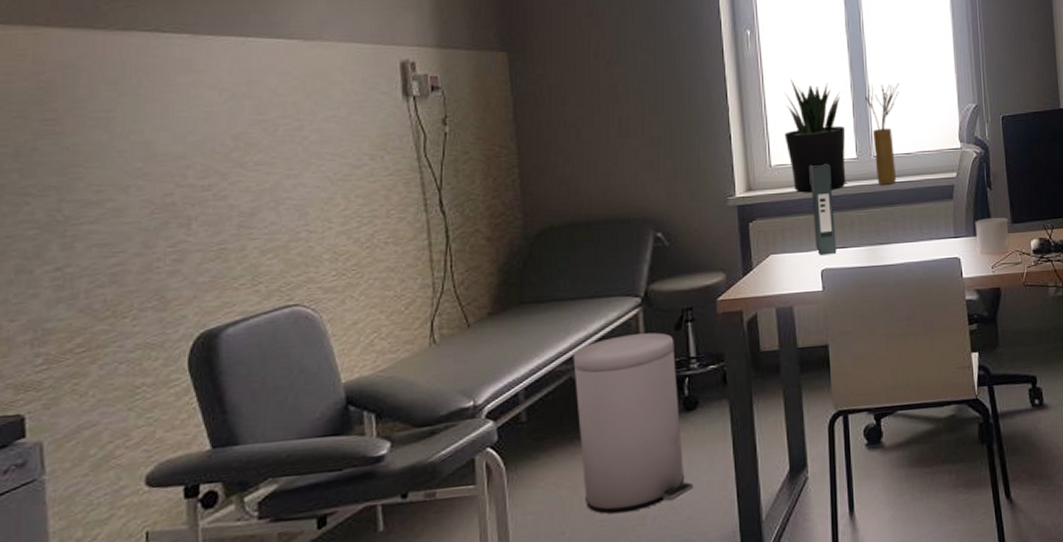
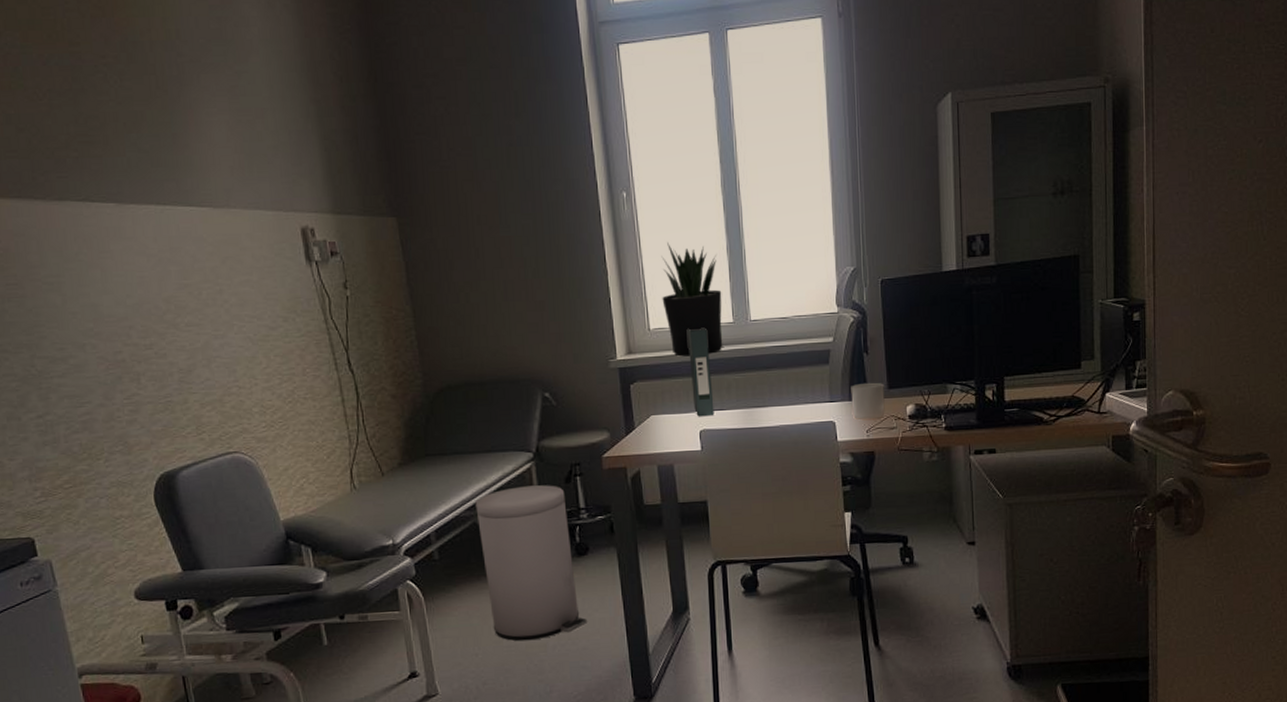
vase: present [865,83,899,185] -> none [742,245,776,349]

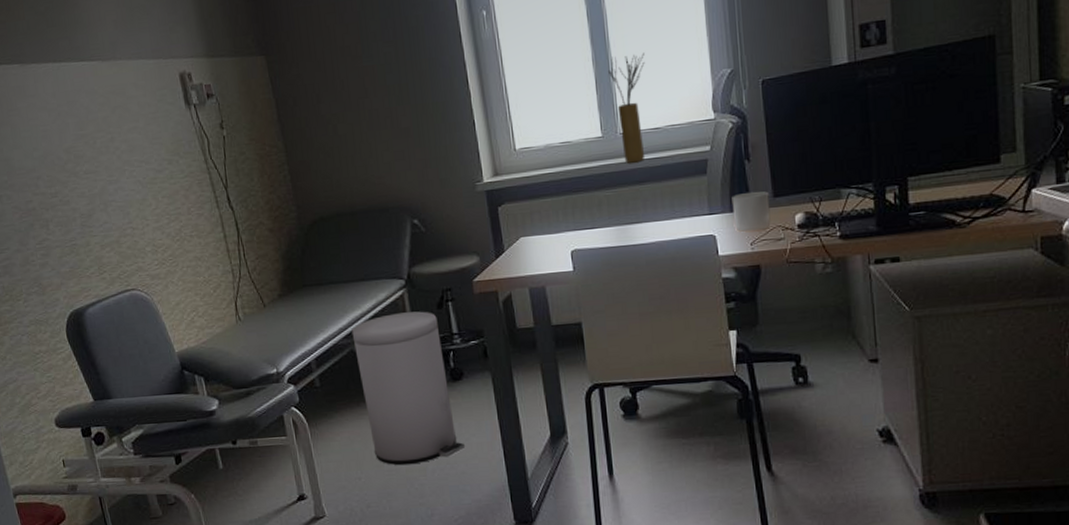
planter: present [661,242,723,357] -> none [524,59,592,176]
binder: present [686,327,715,417] -> none [553,144,586,237]
vase: none [742,245,776,349] -> present [608,52,645,163]

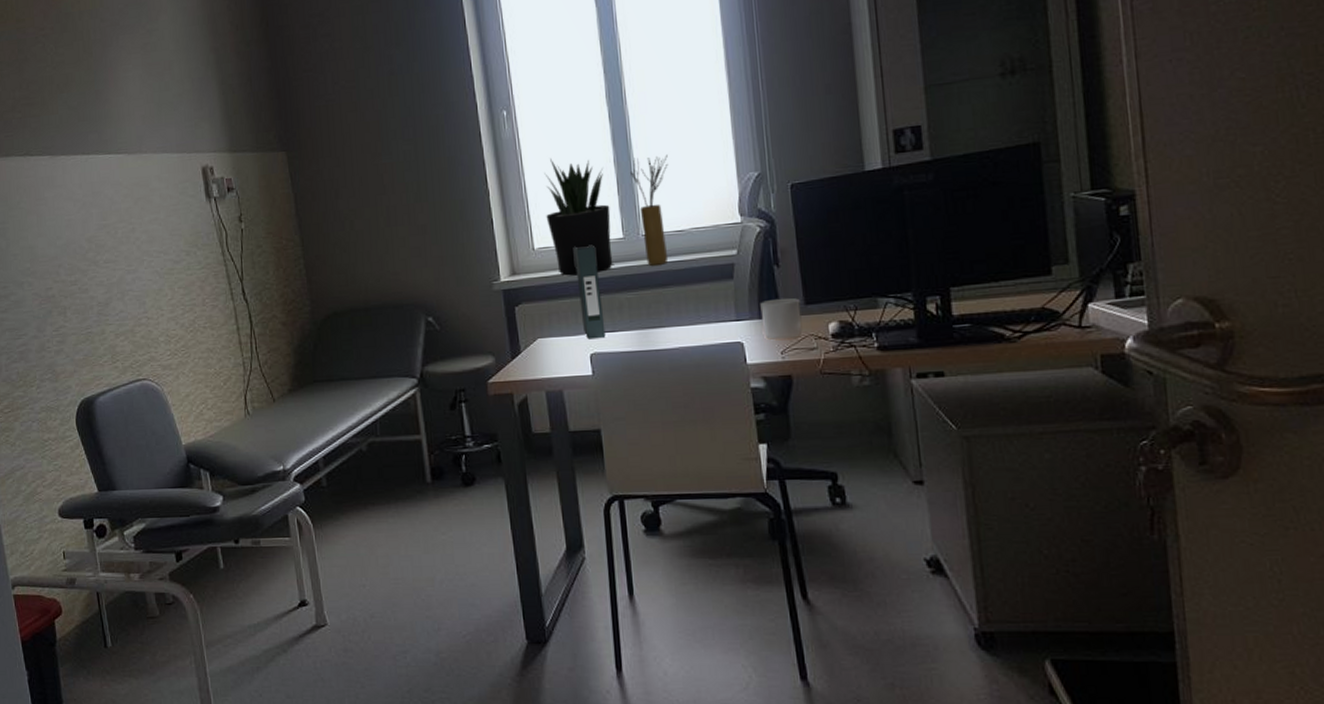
pedal bin: present [351,311,466,466] -> none [361,411,476,574]
planter: none [524,59,592,176] -> present [544,159,613,276]
binder: none [553,144,586,237] -> present [573,245,606,340]

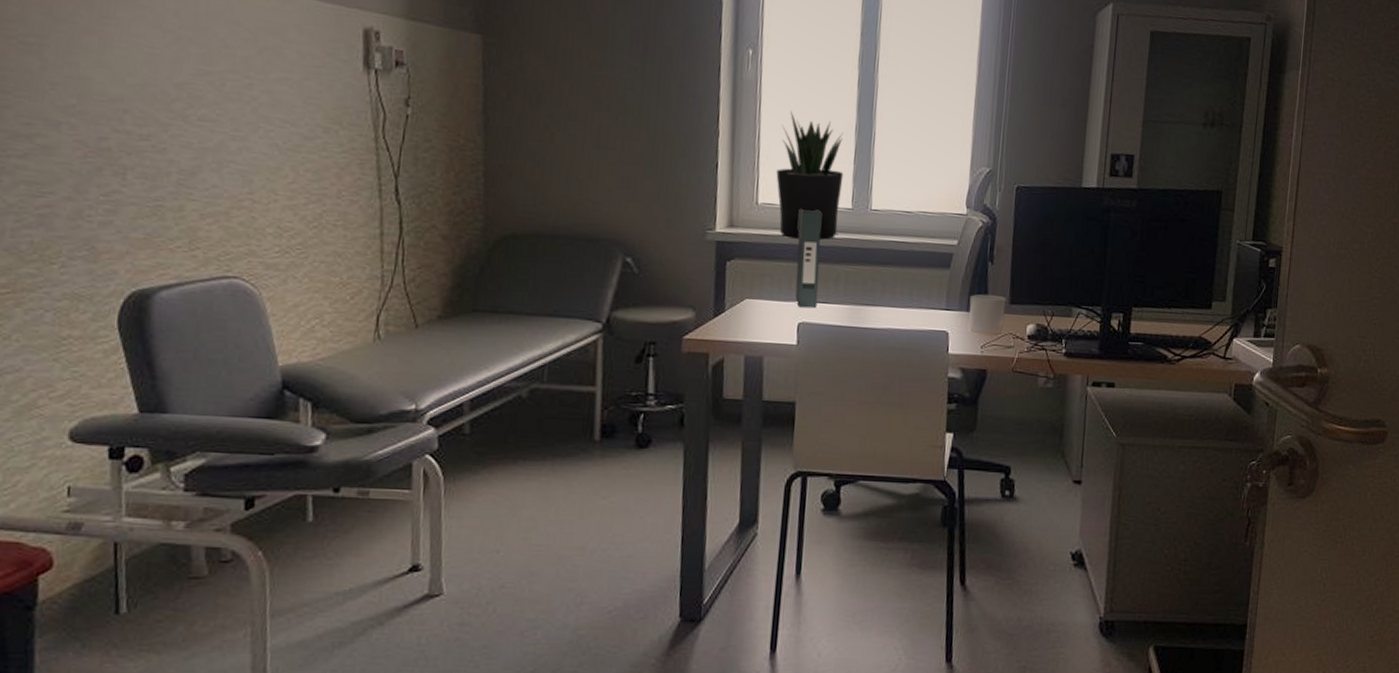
vase: present [630,154,669,266] -> none [870,129,909,243]

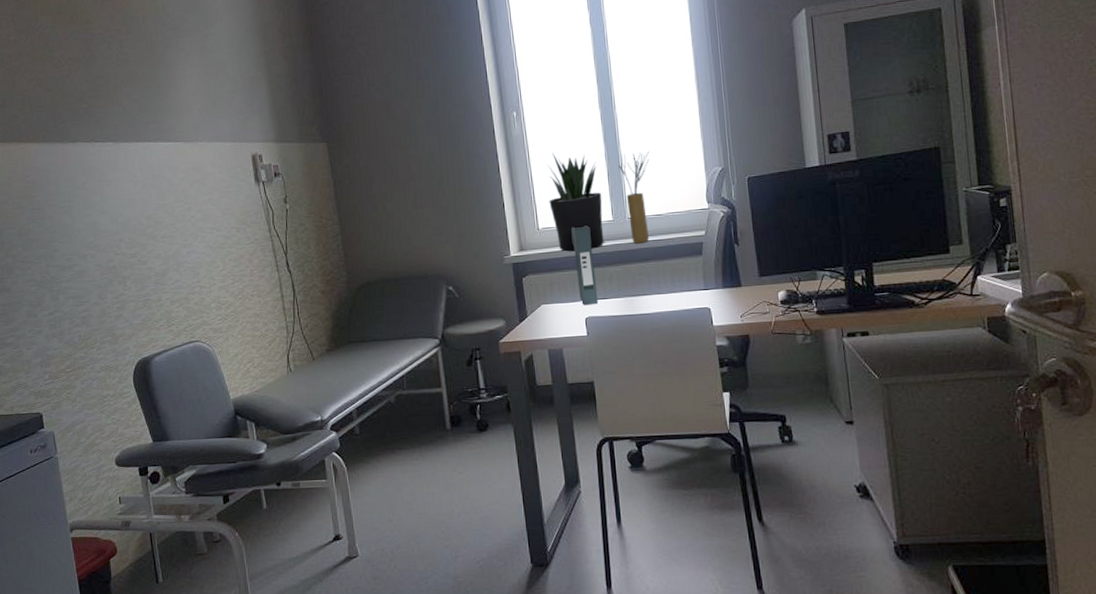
vase: none [870,129,909,243] -> present [619,151,650,244]
mug: present [968,294,1006,336] -> none [723,271,758,307]

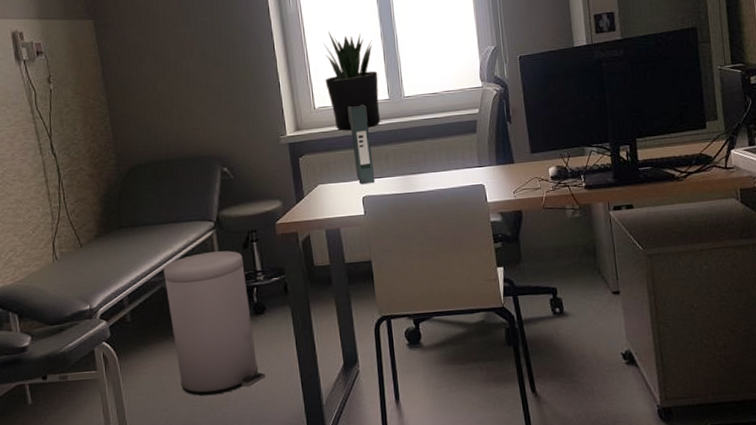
pedal bin: none [390,368,489,509] -> present [163,250,267,396]
vase: present [619,151,650,244] -> none [394,30,425,122]

